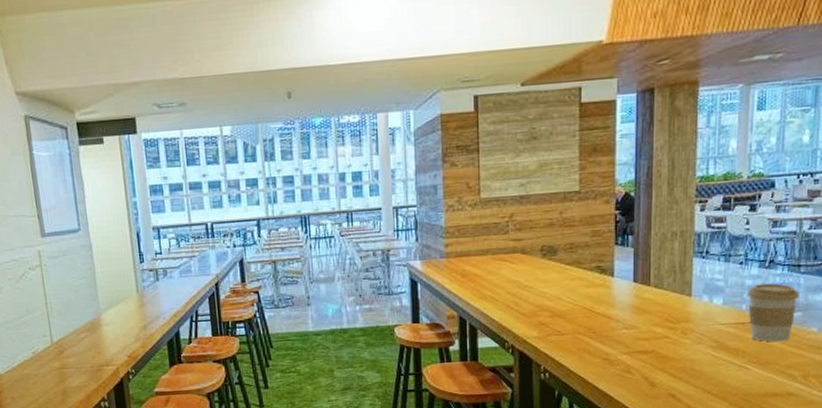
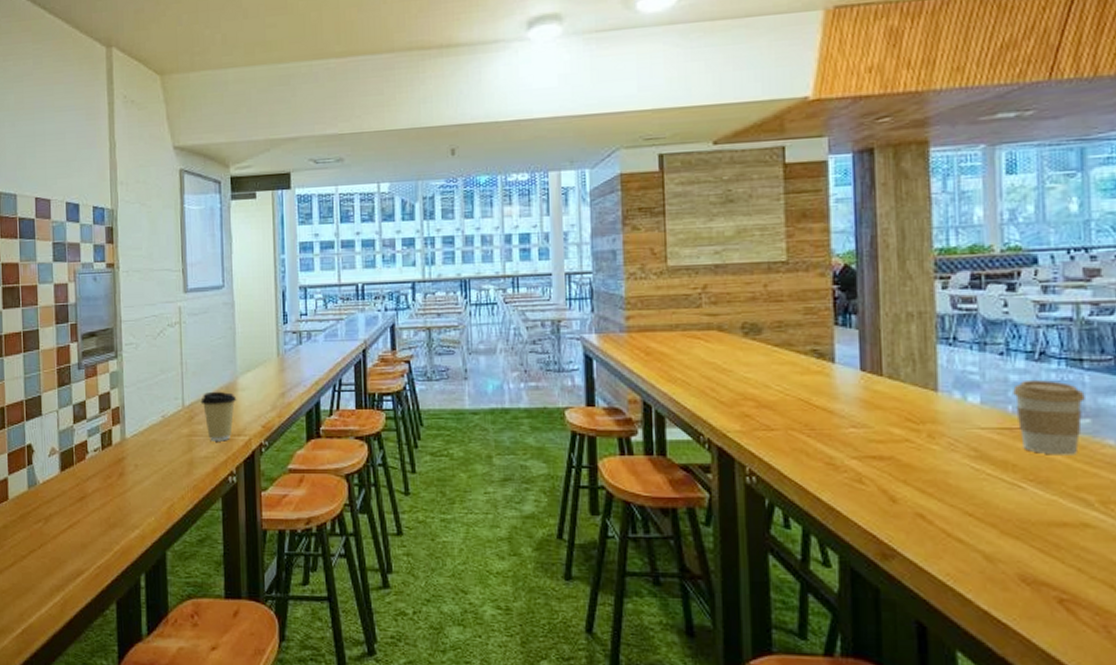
coffee cup: none [68,327,103,372] -> present [200,391,237,442]

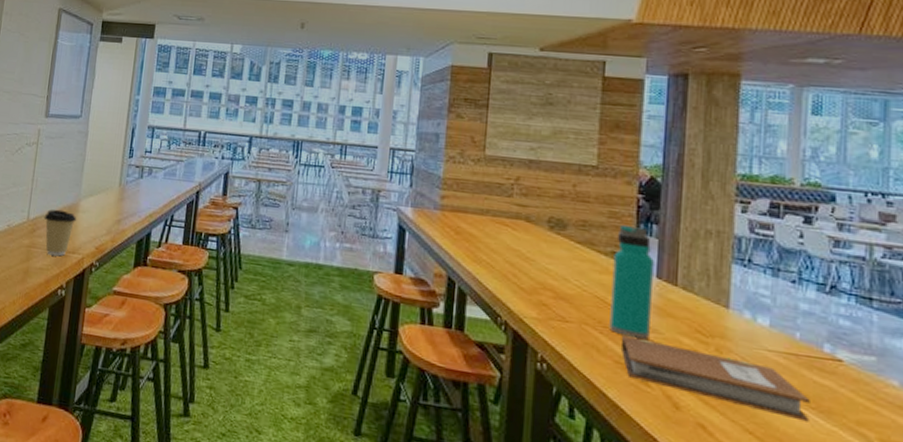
water bottle: none [814,319,859,436] -> present [609,224,654,339]
notebook: none [831,435,1028,495] -> present [622,335,810,422]
coffee cup: present [1013,380,1085,455] -> none [802,310,872,390]

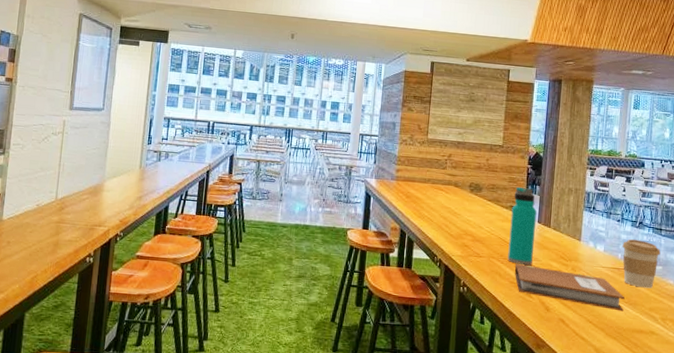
coffee cup: present [44,209,77,257] -> none [71,189,102,230]
coffee cup: none [802,310,872,390] -> present [622,239,661,289]

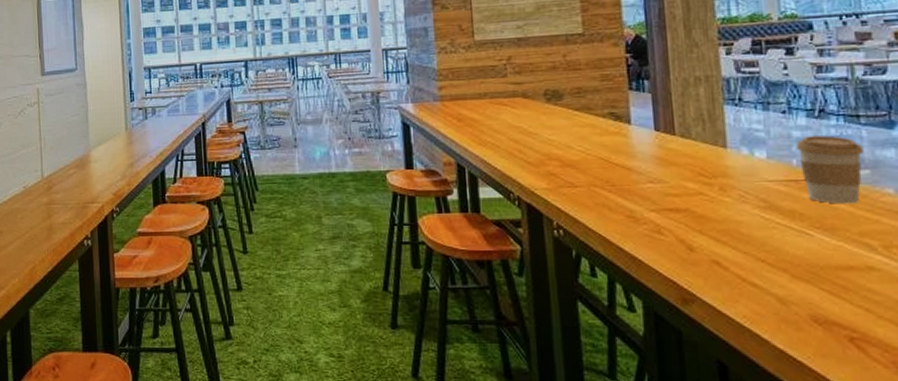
water bottle: present [507,186,537,265] -> none [611,85,656,191]
notebook: present [515,264,625,312] -> none [631,190,816,242]

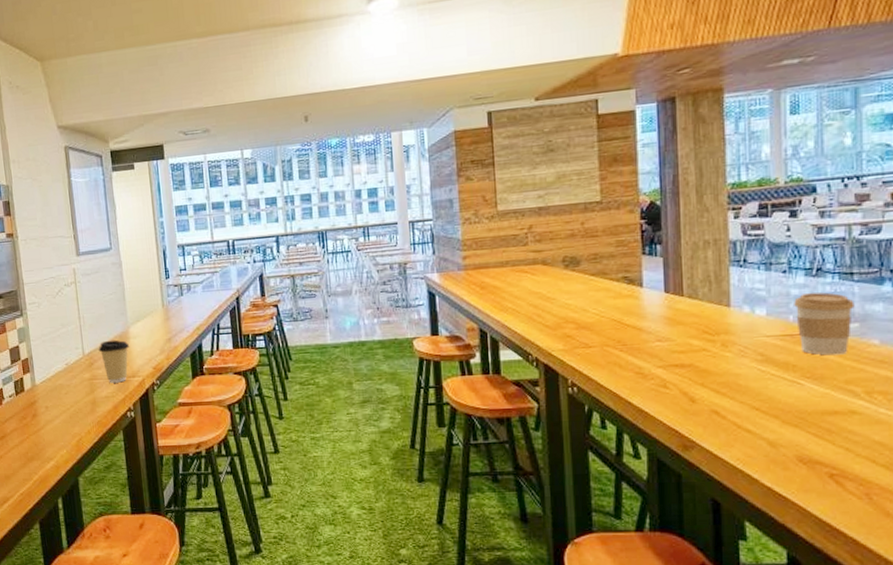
coffee cup: none [58,163,91,209] -> present [98,340,130,383]

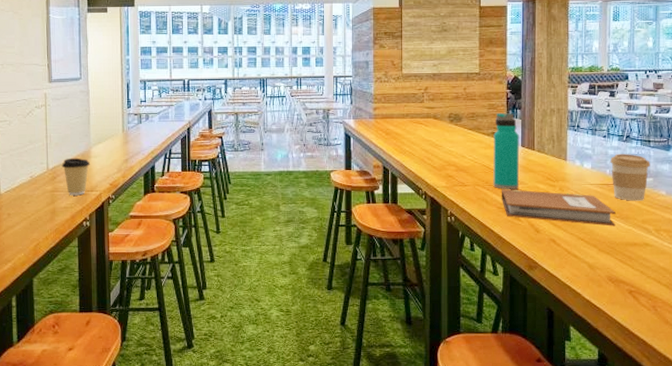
water bottle: none [625,250,663,349] -> present [493,112,519,189]
notebook: none [640,348,806,391] -> present [502,189,616,226]

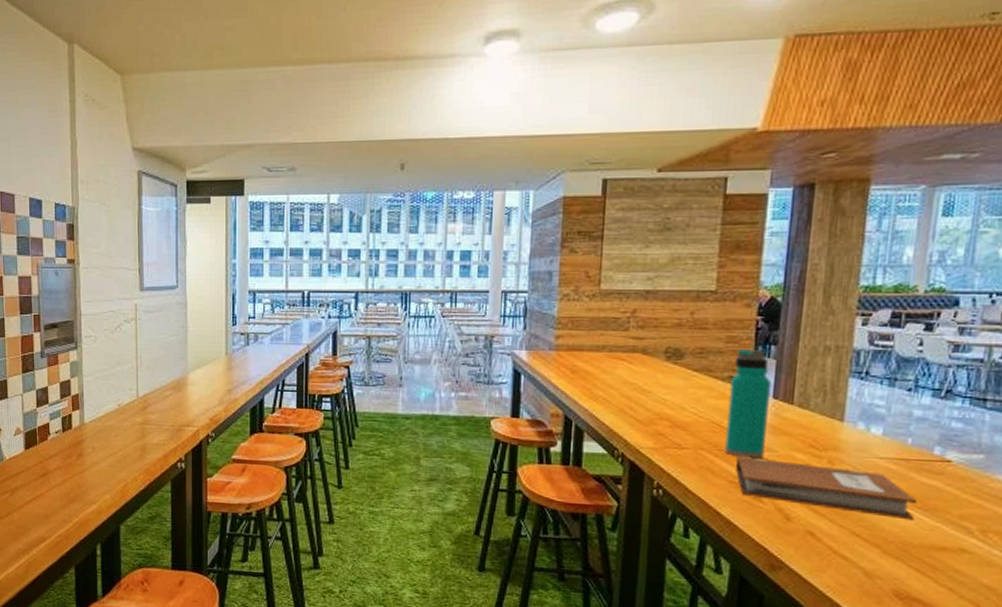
coffee cup: present [61,158,91,196] -> none [153,384,187,431]
coffee cup: present [610,154,650,201] -> none [914,416,983,487]

